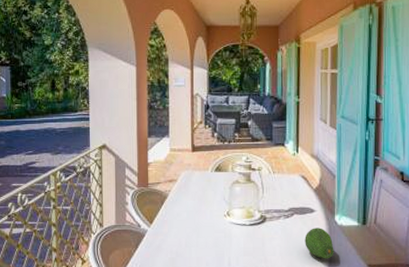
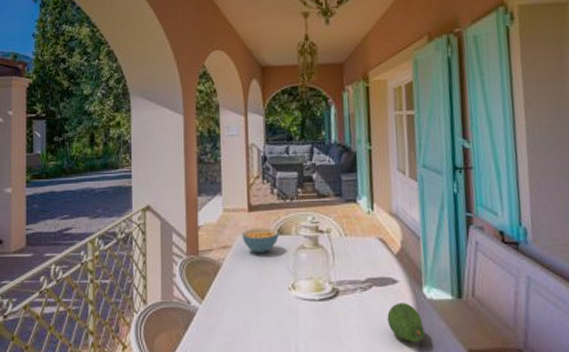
cereal bowl: none [186,165,217,187] -> present [242,228,279,254]

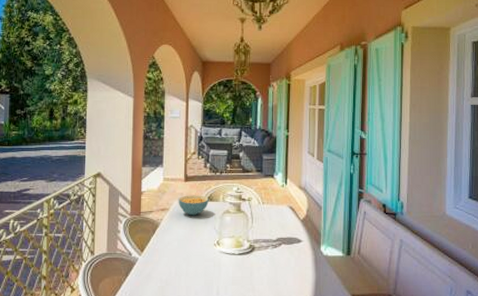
fruit: present [387,302,425,343] -> none [291,258,320,289]

